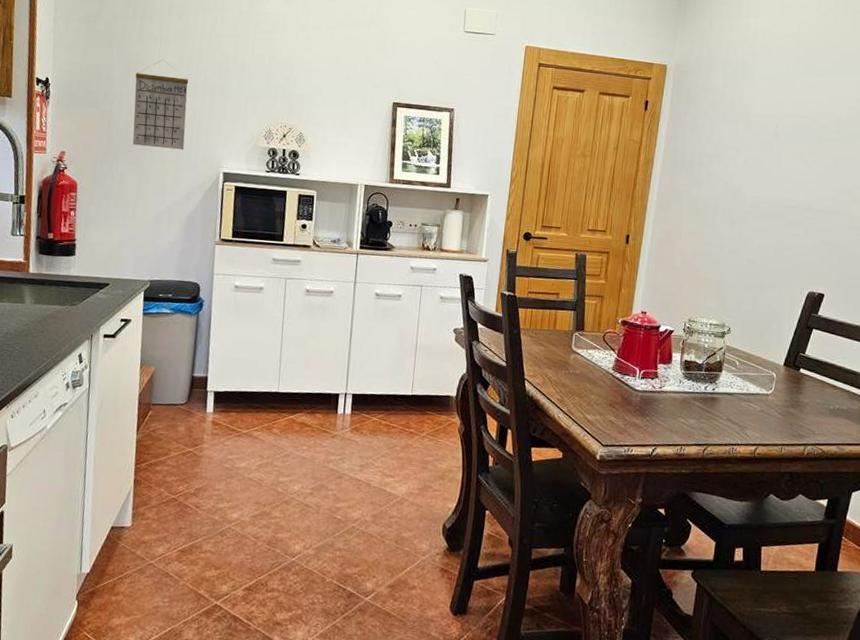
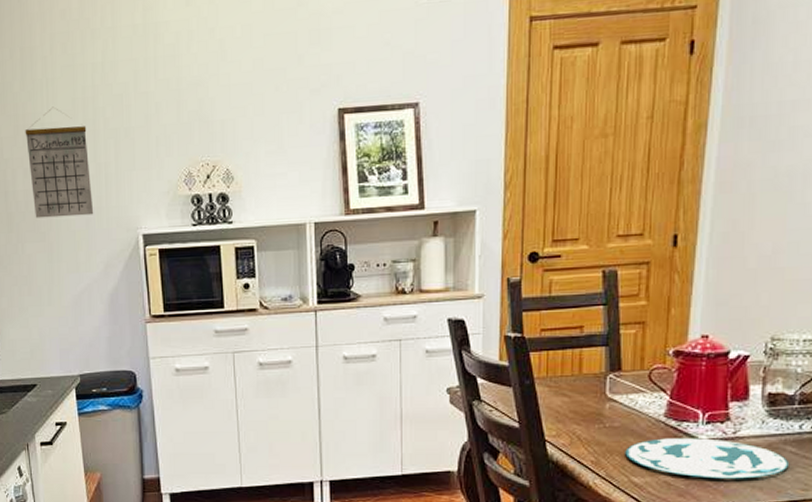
plate: none [582,386,697,424] -> present [625,438,790,479]

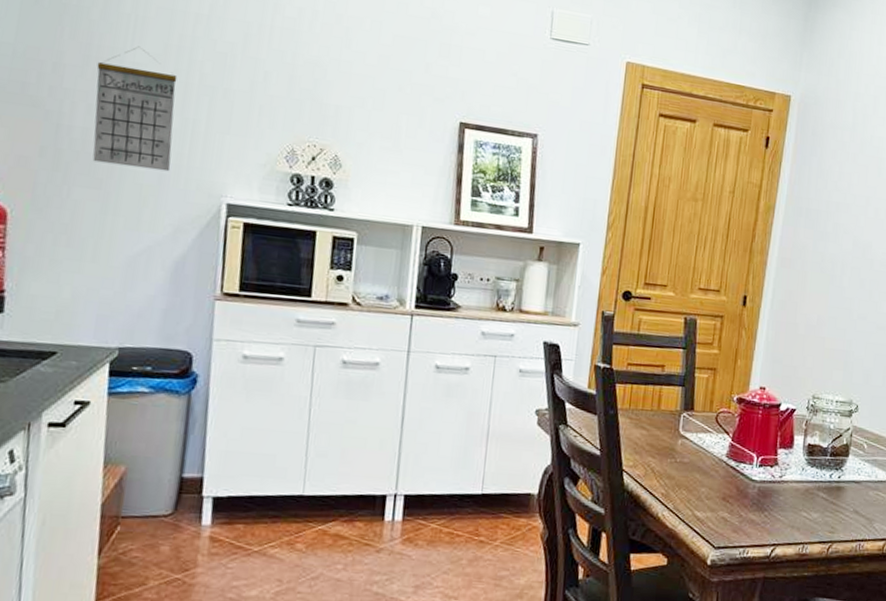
plate: present [625,438,790,479] -> none [691,476,821,520]

